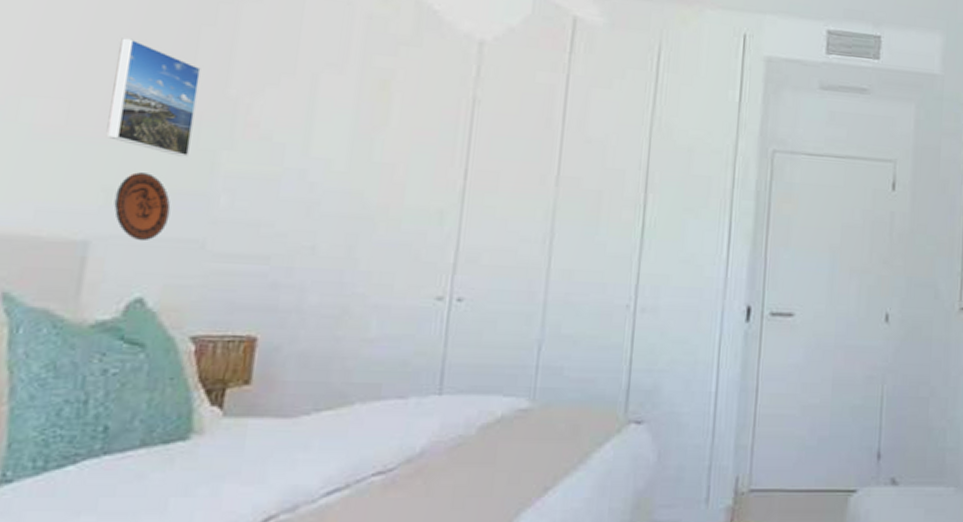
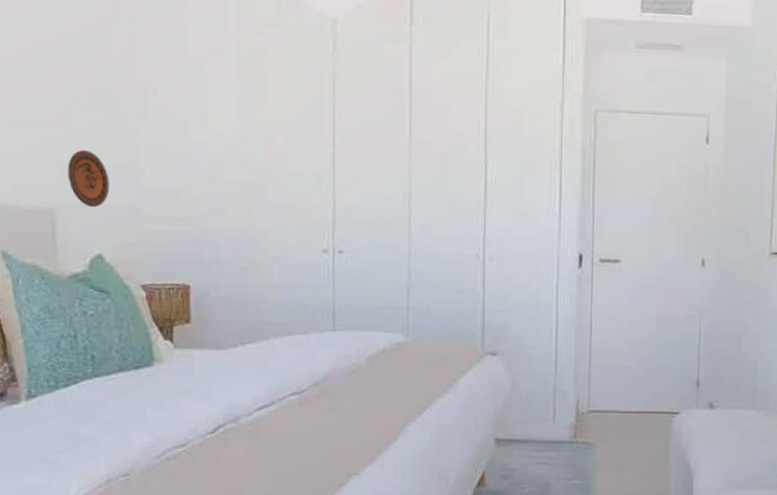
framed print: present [105,38,201,157] -> none [48,33,117,135]

